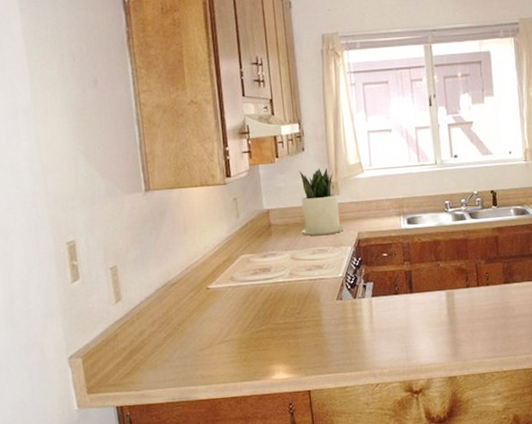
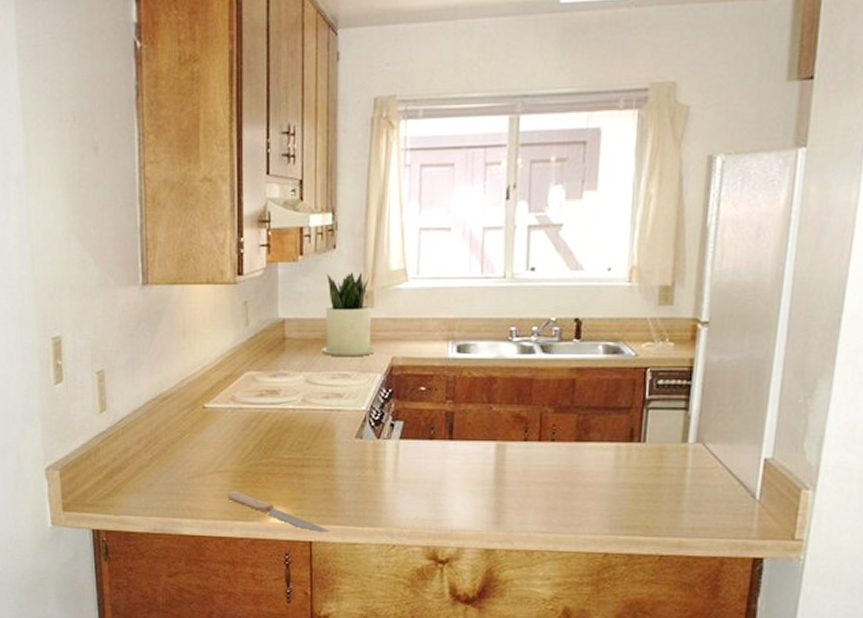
kitchen knife: none [234,355,323,381] -> present [227,490,329,531]

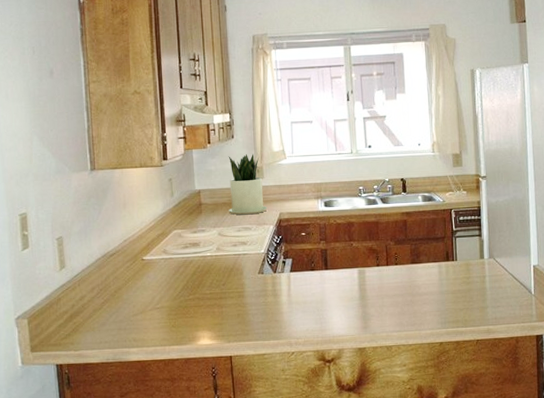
kitchen knife: present [227,490,329,531] -> none [164,321,244,348]

